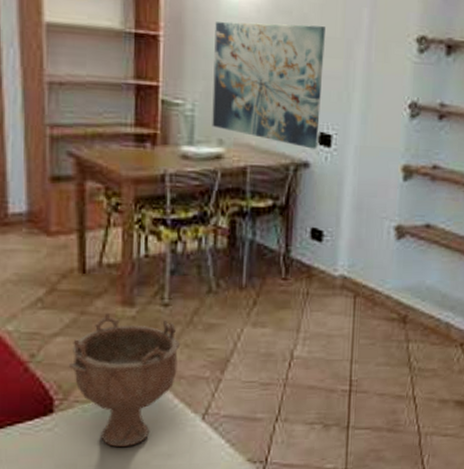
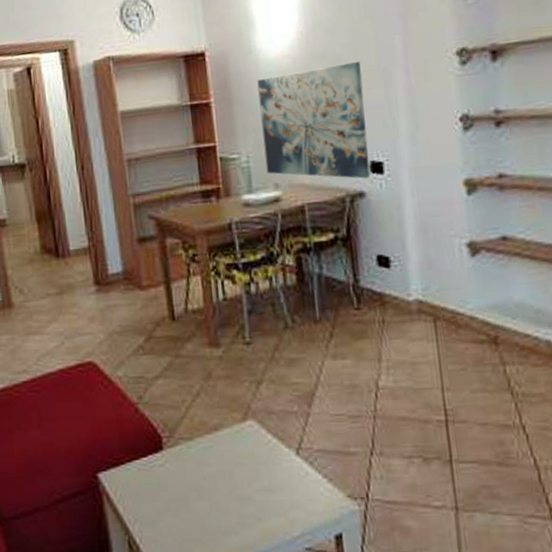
decorative bowl: present [69,312,181,447] -> none [171,354,267,482]

